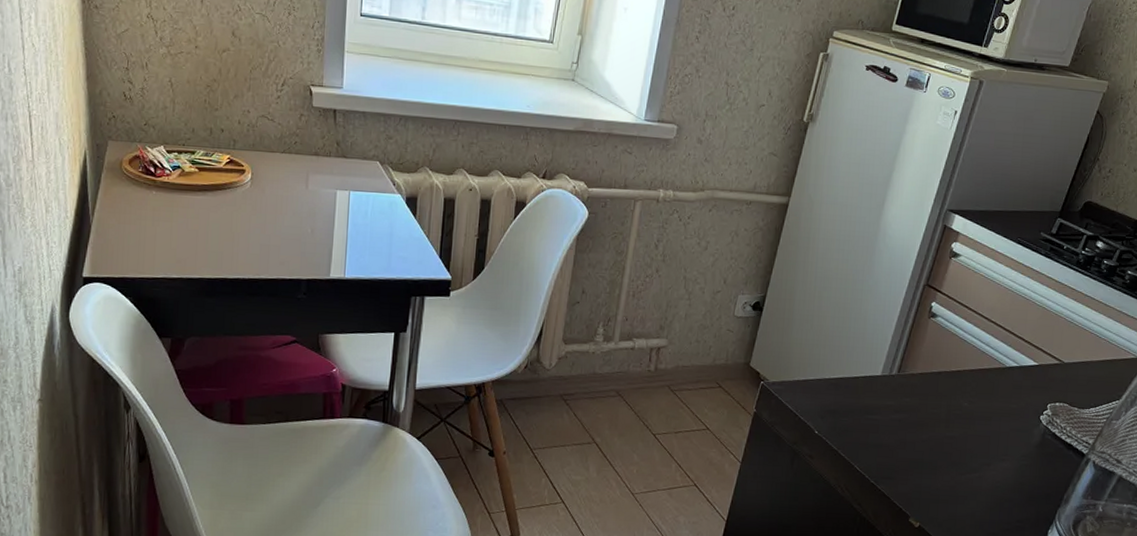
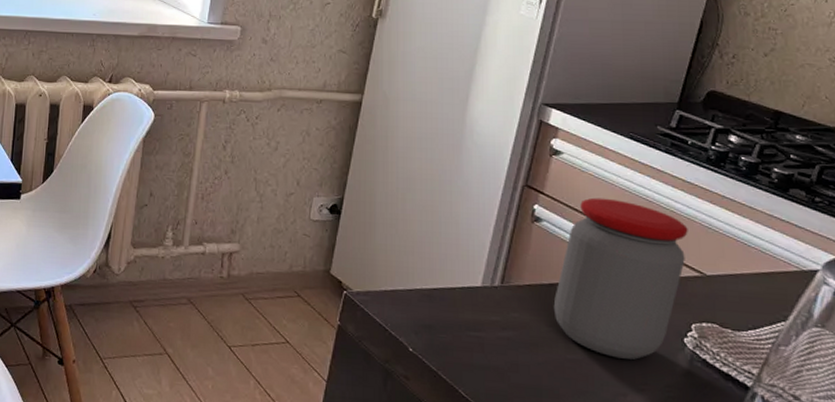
jar: none [939,296,1055,435] -> present [553,197,688,360]

